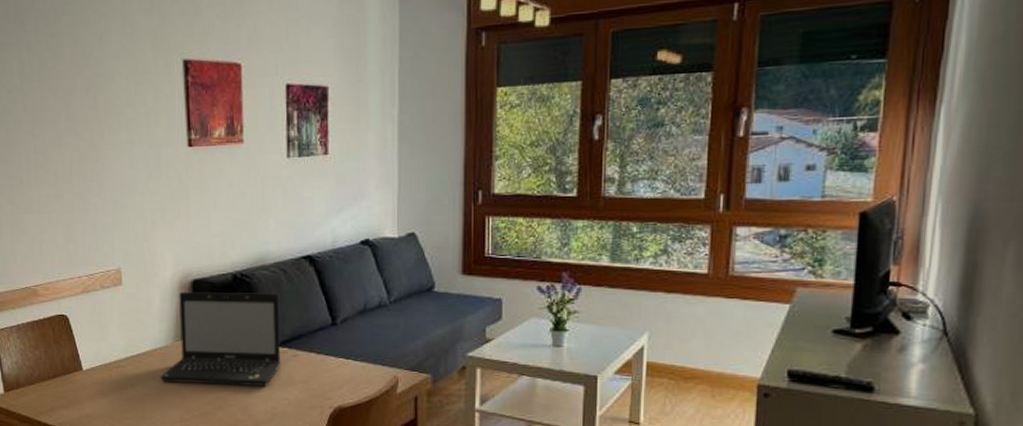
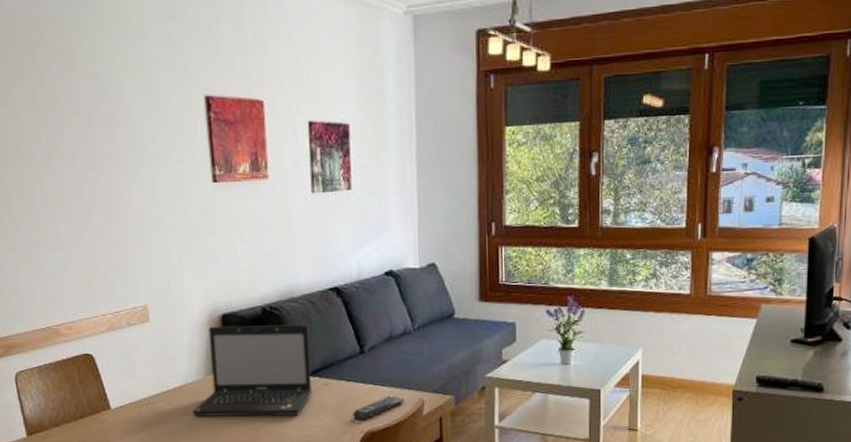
remote control: none [322,370,378,396] -> present [353,395,405,421]

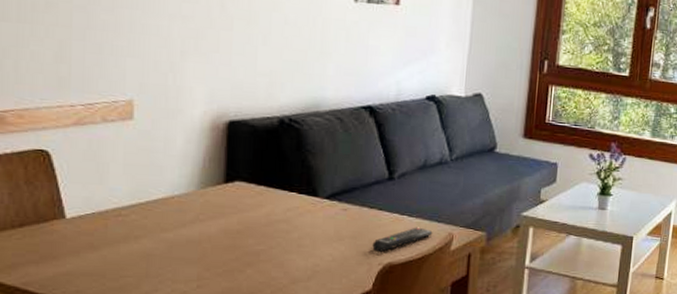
laptop: present [191,324,313,417] -> none [175,133,333,241]

